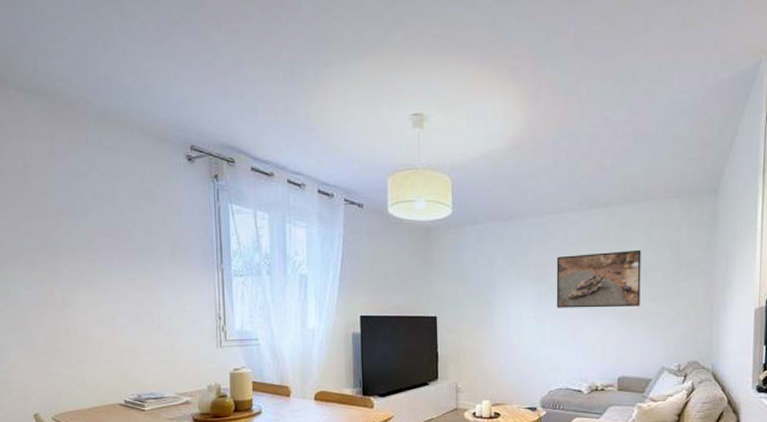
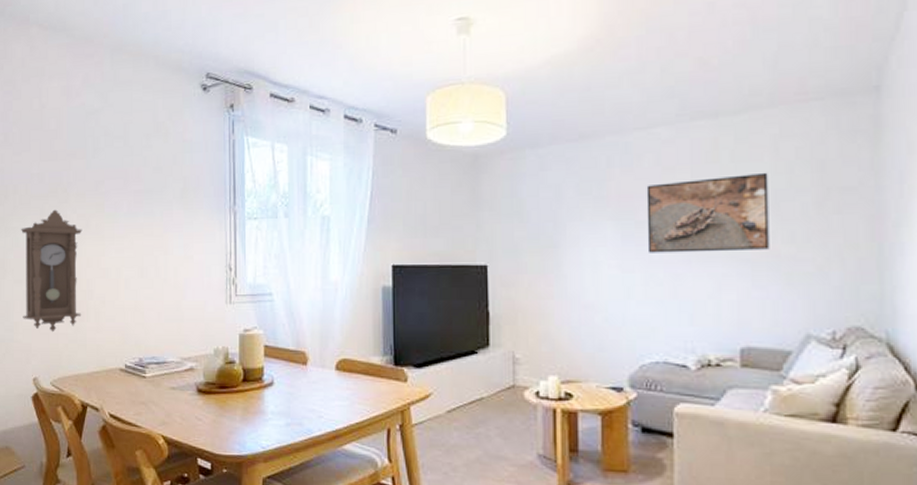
pendulum clock: none [12,263,80,374] -> present [21,209,82,333]

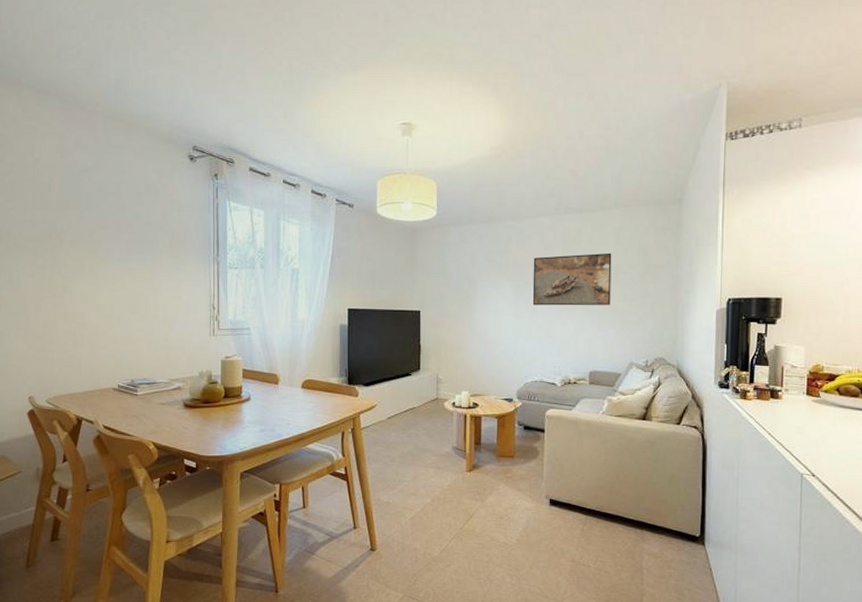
pendulum clock: present [21,209,82,333] -> none [15,252,77,358]

